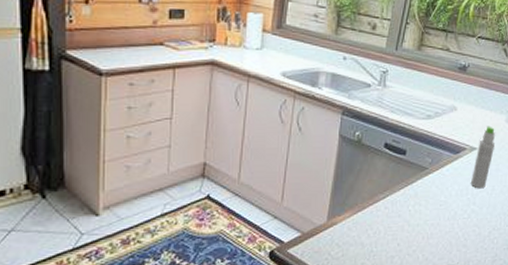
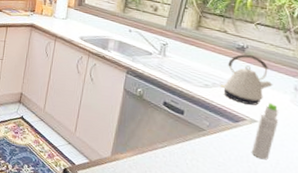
kettle: none [442,74,491,131] -> present [220,54,273,106]

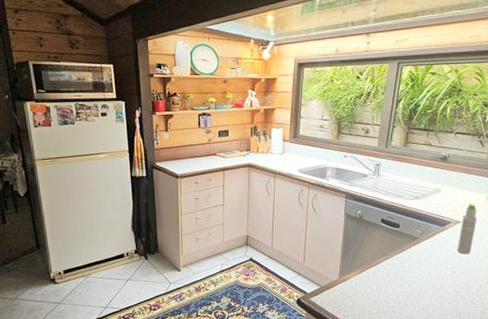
kettle: present [220,54,273,106] -> none [428,162,471,208]

